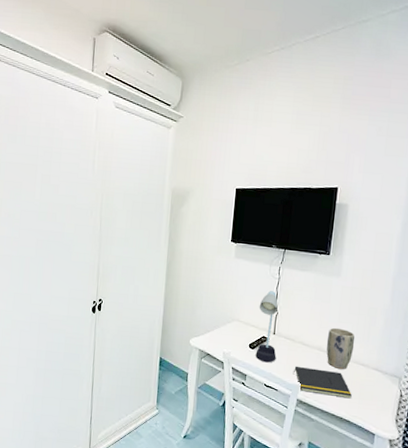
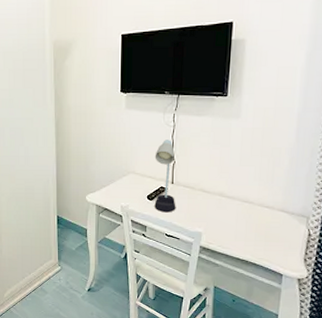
notepad: present [293,366,352,399] -> none [195,213,257,242]
plant pot: present [326,327,355,369] -> none [228,171,259,213]

